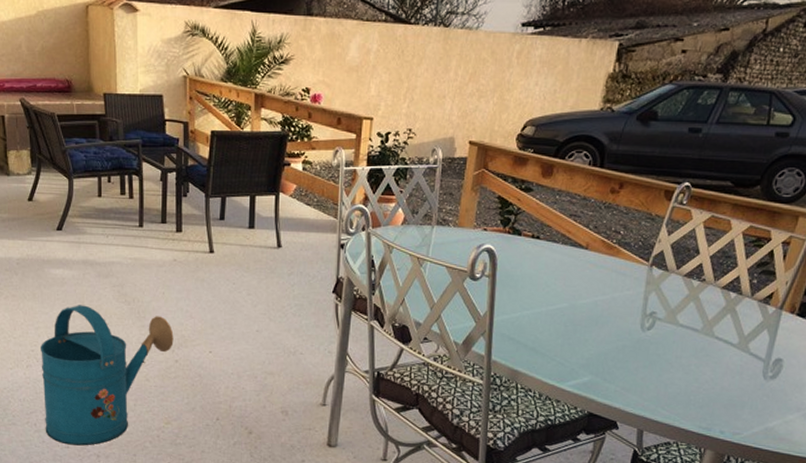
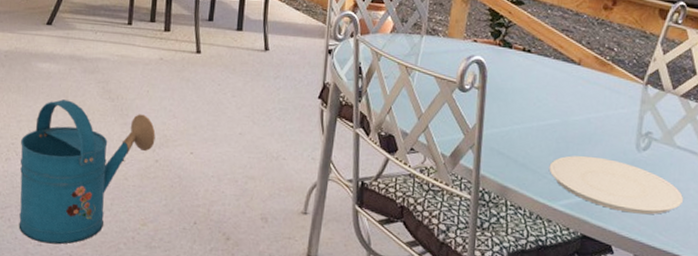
plate: none [557,337,685,391] -> present [549,155,683,215]

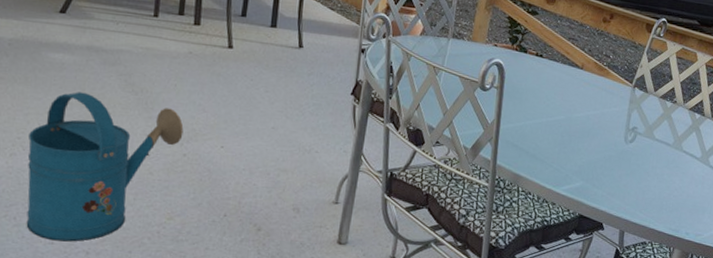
plate: present [549,155,683,215] -> none [554,147,659,196]

